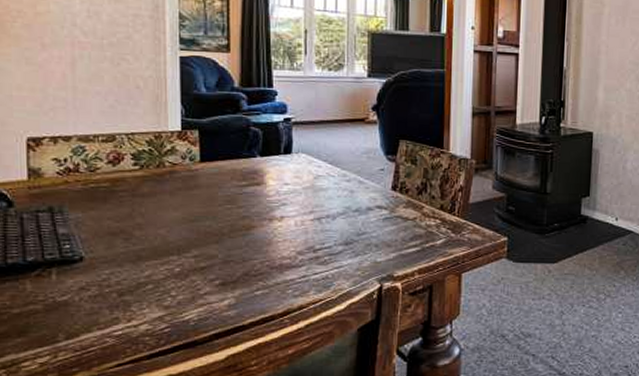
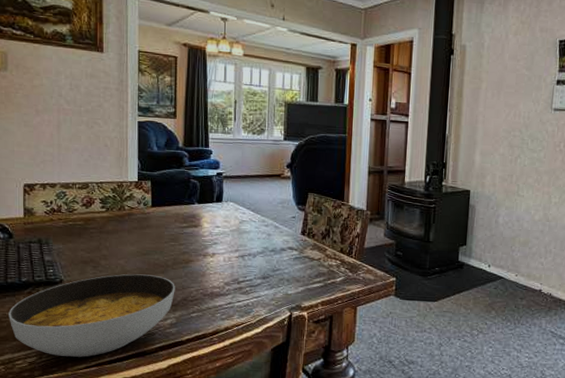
soup bowl: none [10,246,233,353] -> present [9,274,175,357]

